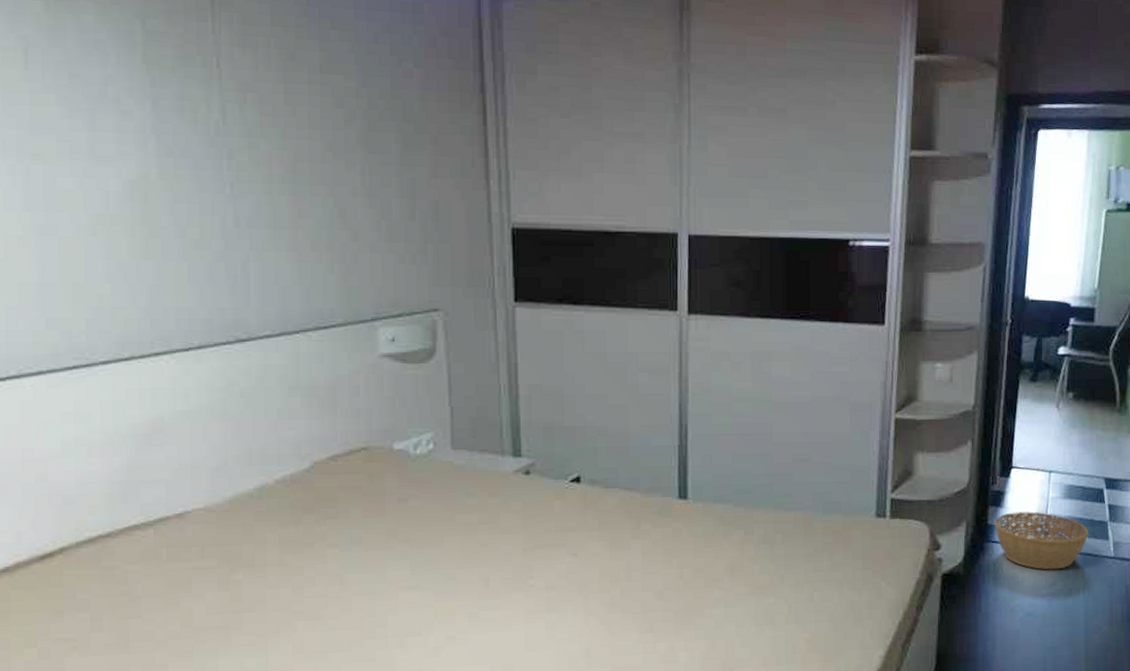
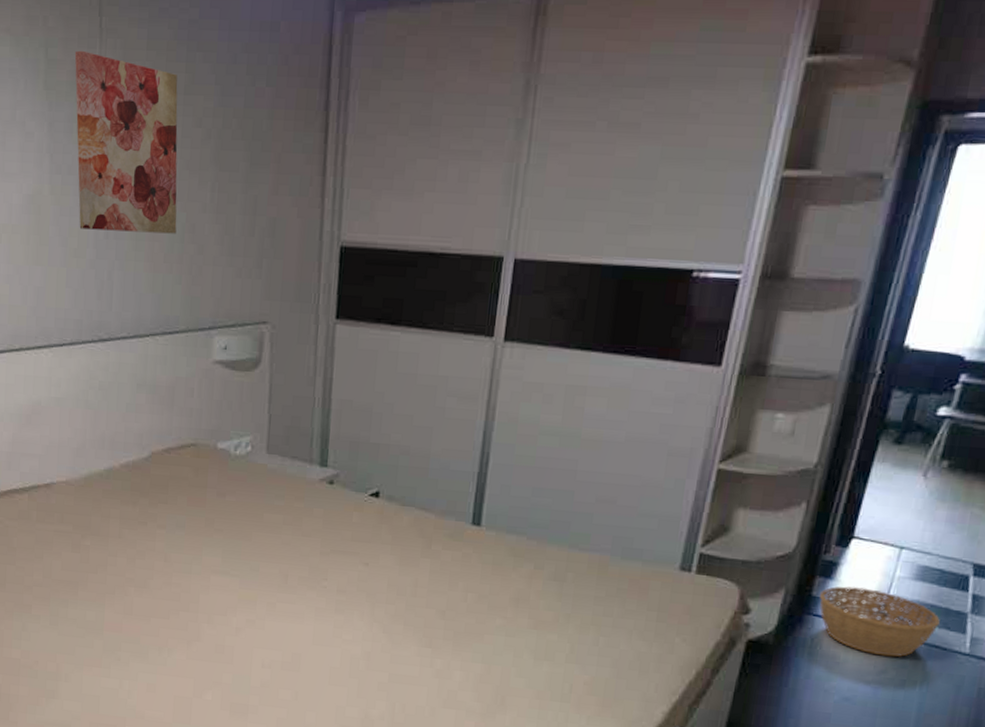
wall art: none [180,23,323,220] -> present [74,50,178,234]

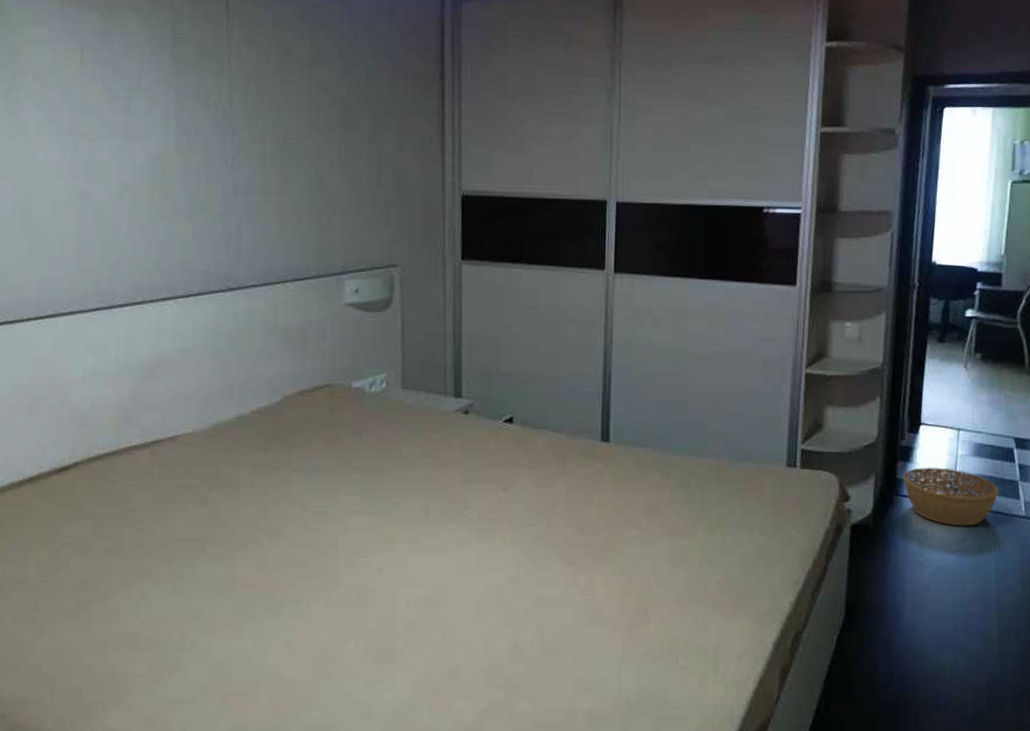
wall art: present [74,50,178,234] -> none [201,27,305,188]

